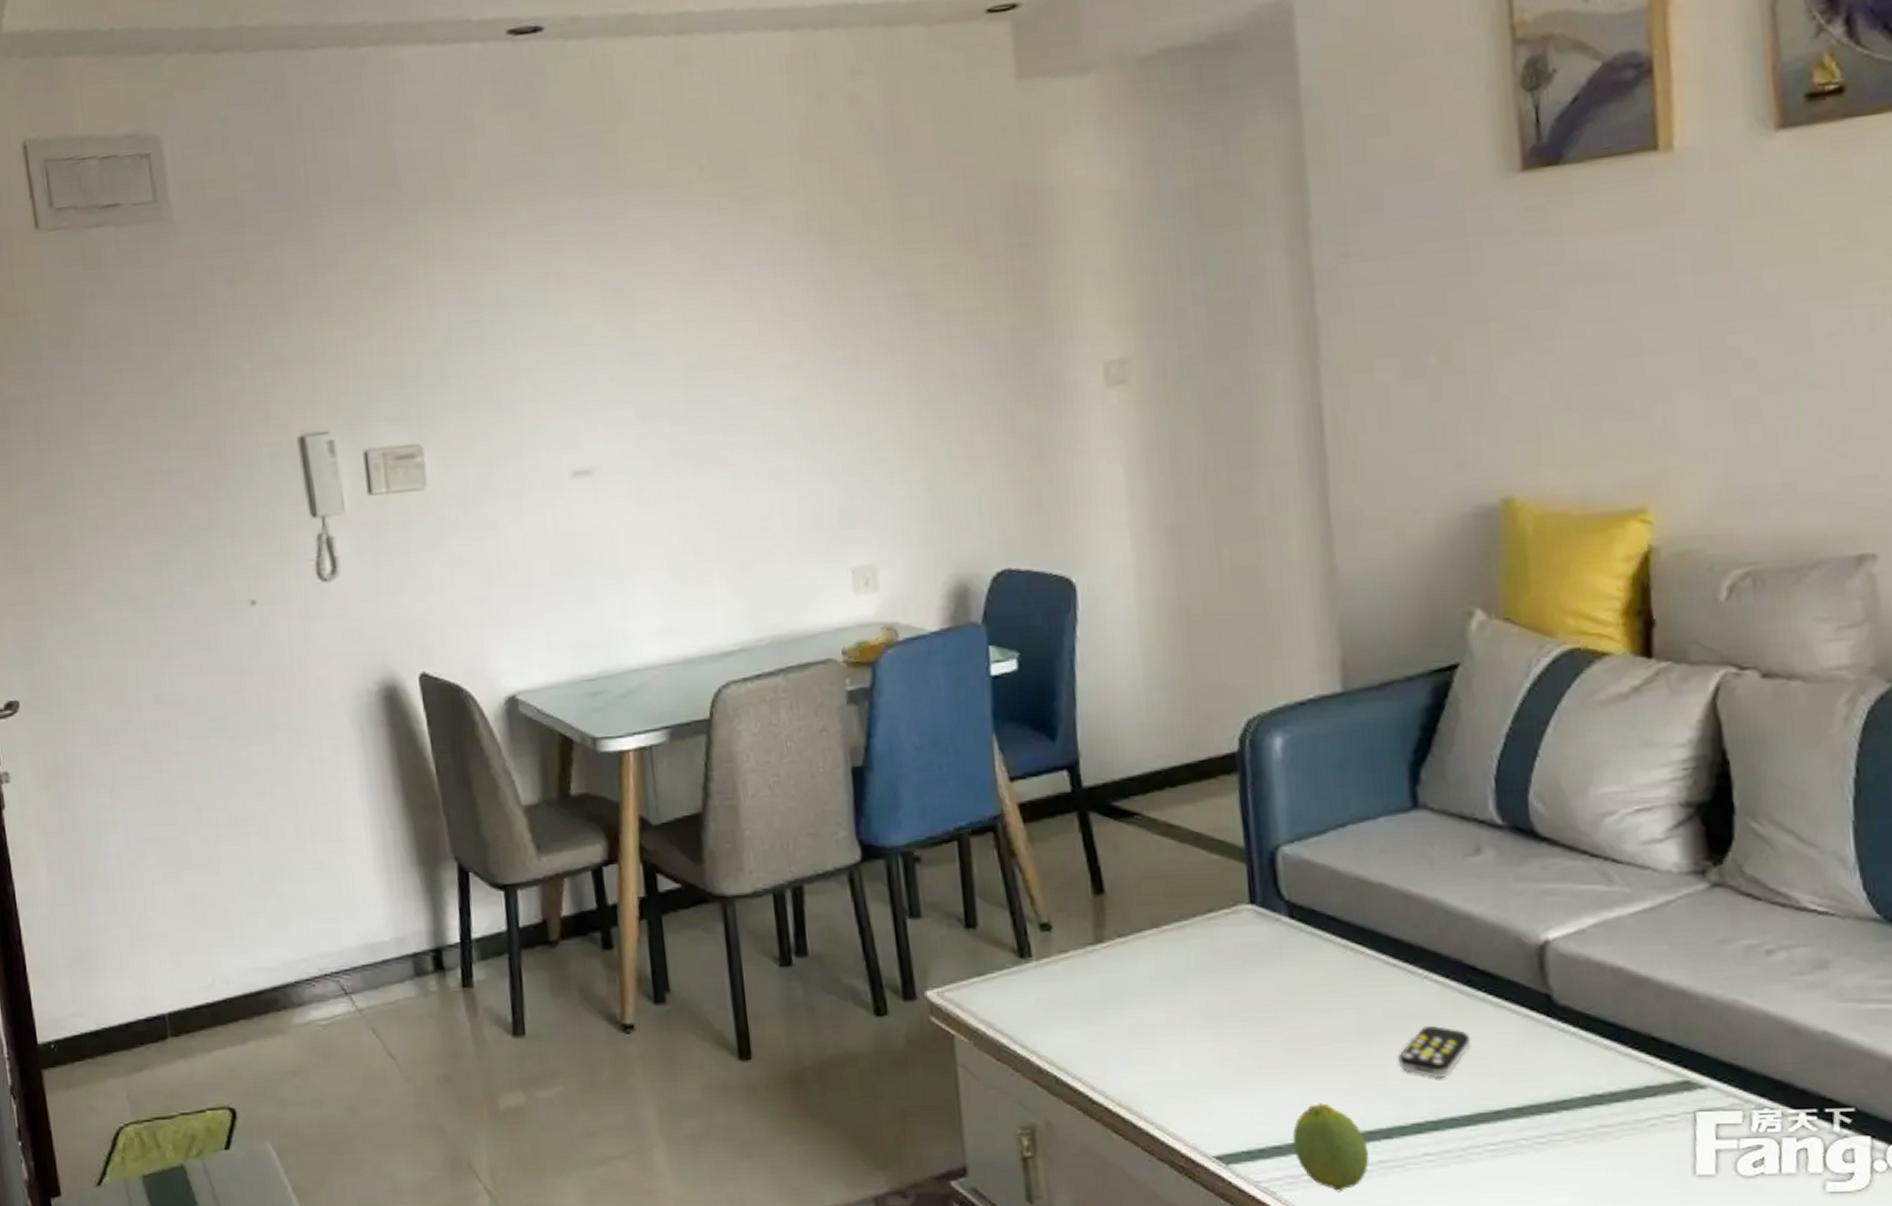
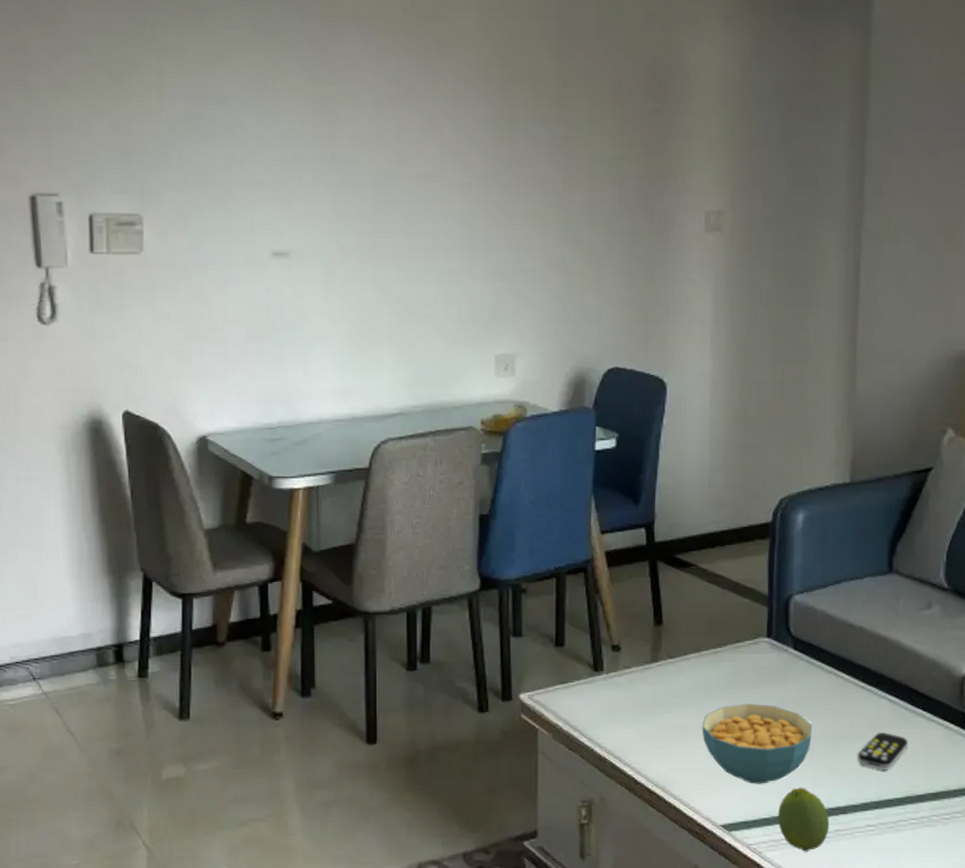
cereal bowl: none [1172,993,1329,1101] -> present [702,704,813,784]

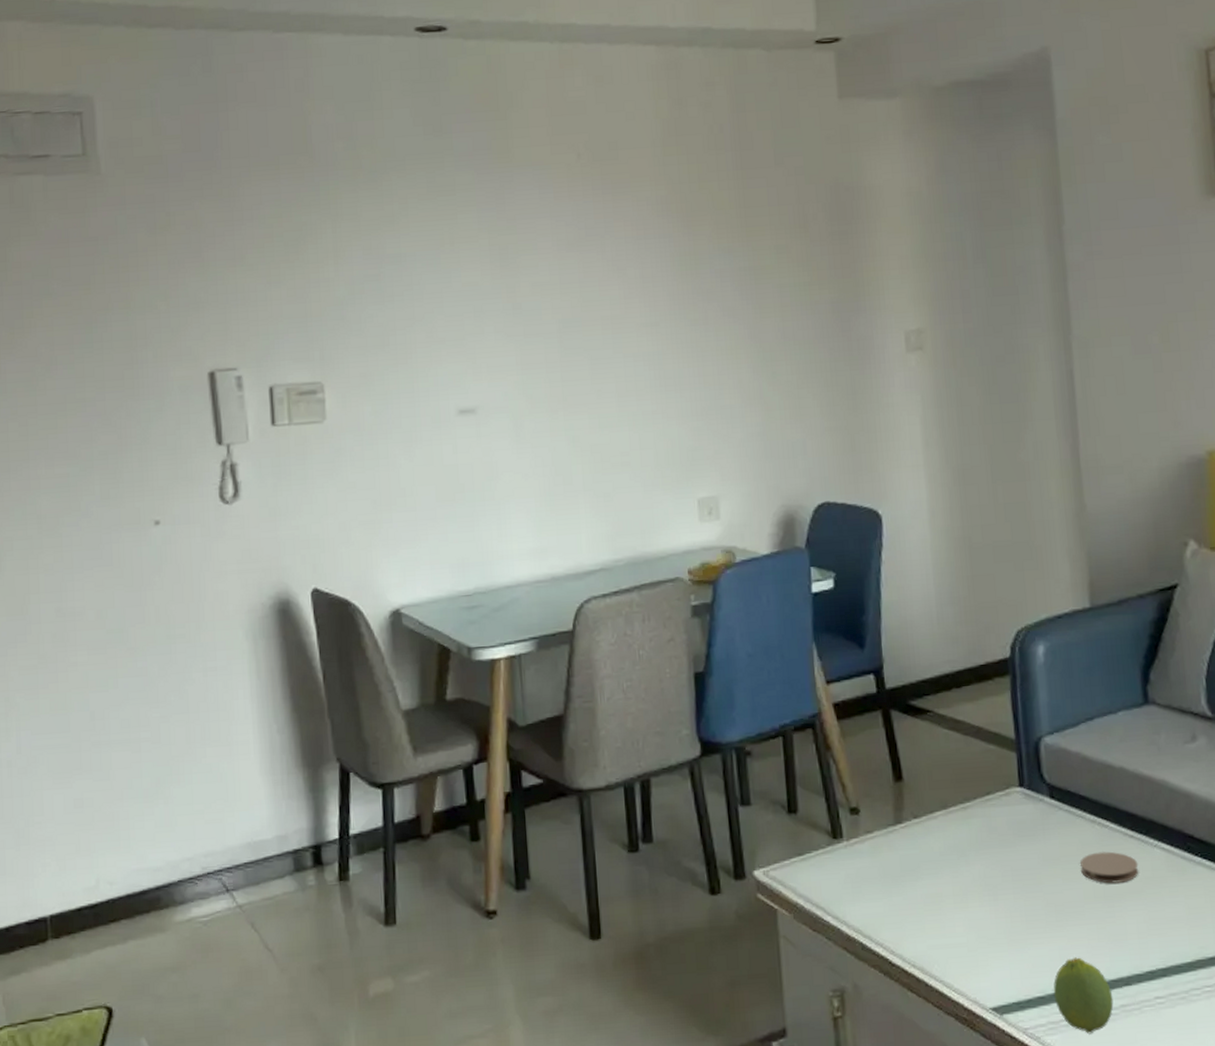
cereal bowl: present [702,704,813,784] -> none [957,863,1082,957]
coaster: none [813,699,866,726] -> present [1080,851,1139,884]
remote control: present [858,733,908,770] -> none [1135,887,1191,931]

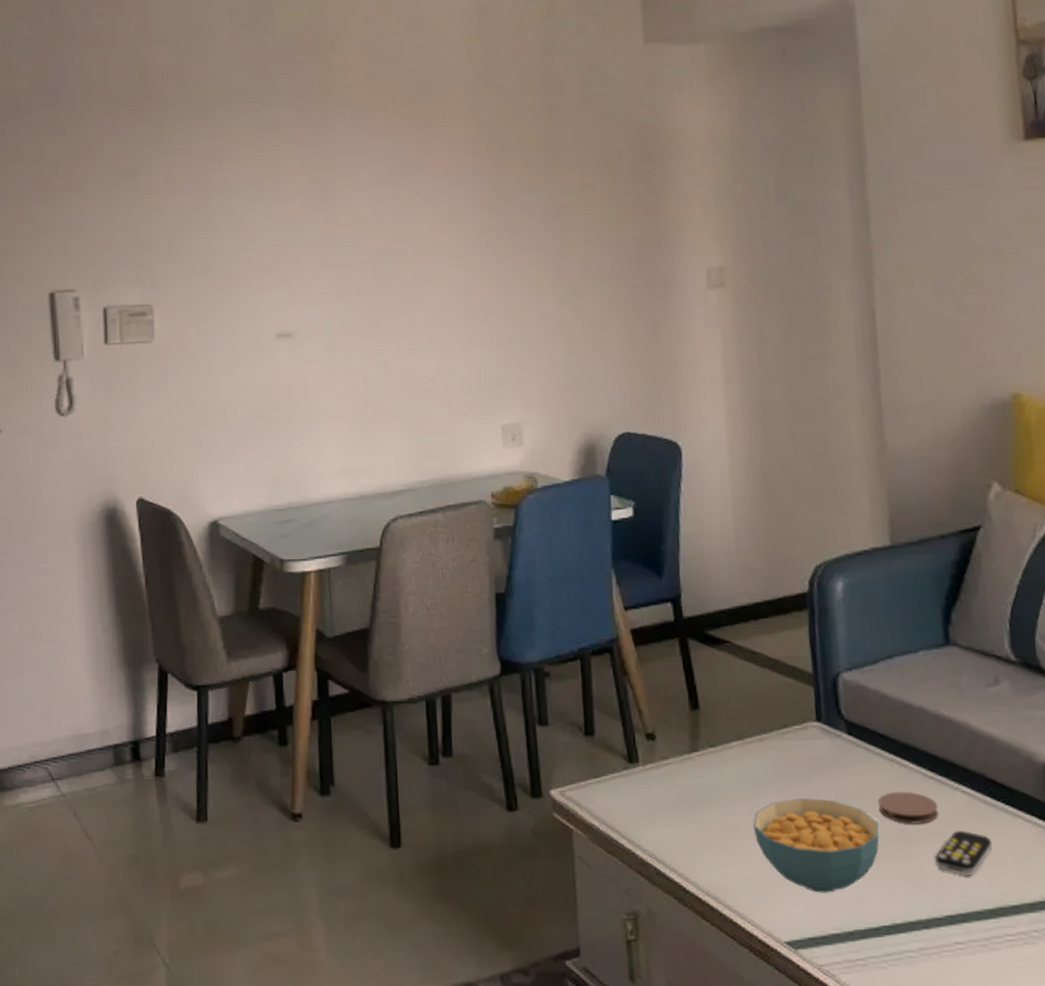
cereal bowl: none [957,863,1082,957] -> present [753,798,879,893]
fruit: present [1053,957,1114,1035] -> none [849,896,912,976]
remote control: none [1135,887,1191,931] -> present [935,831,993,876]

